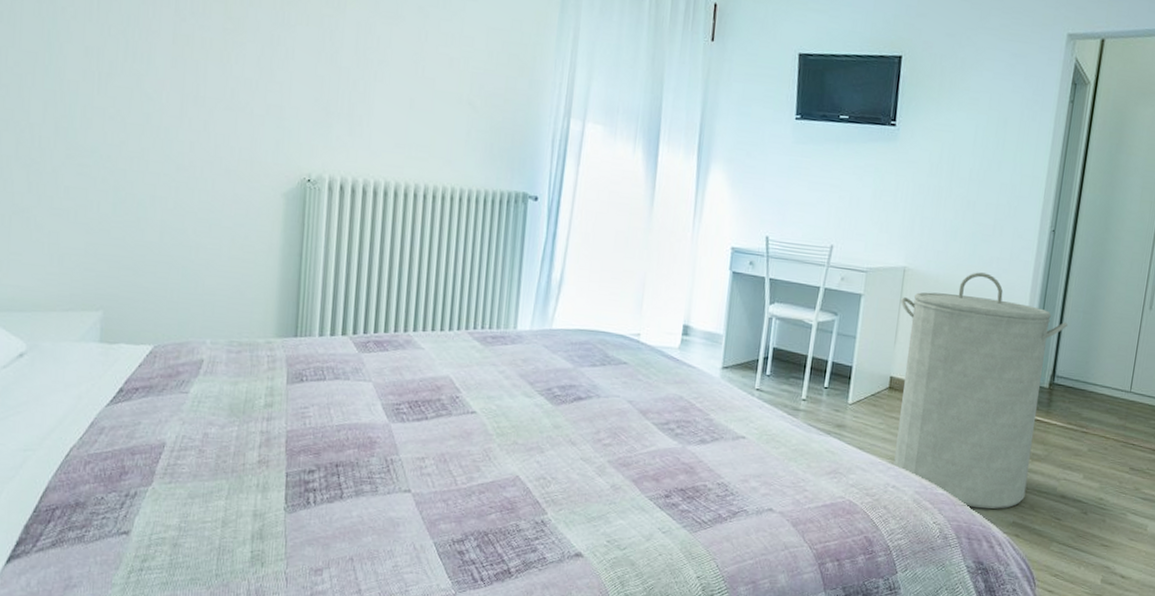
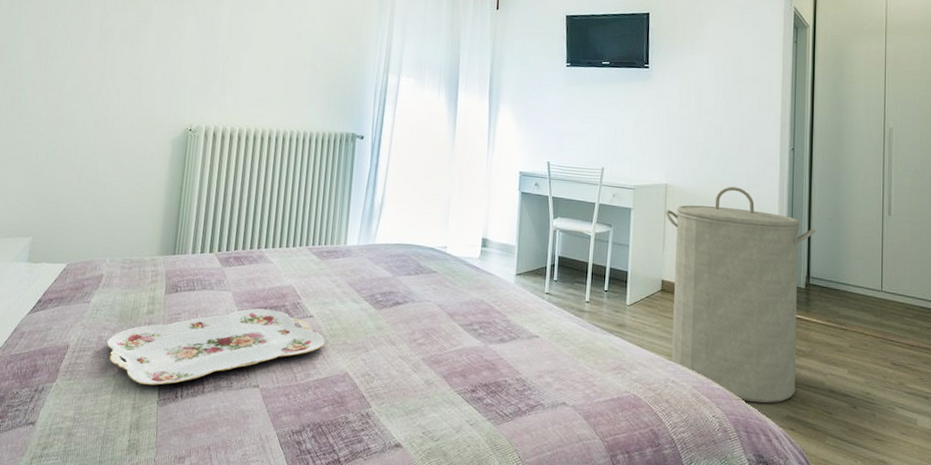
serving tray: none [214,402,492,490] -> present [106,308,326,385]

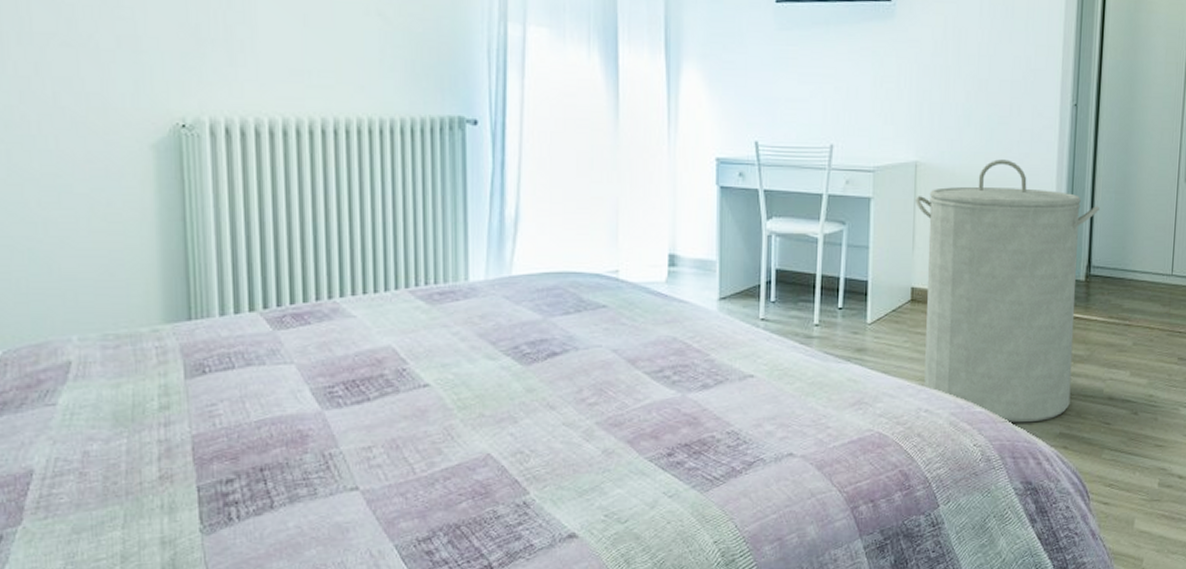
serving tray: present [106,308,326,385] -> none [98,382,453,509]

